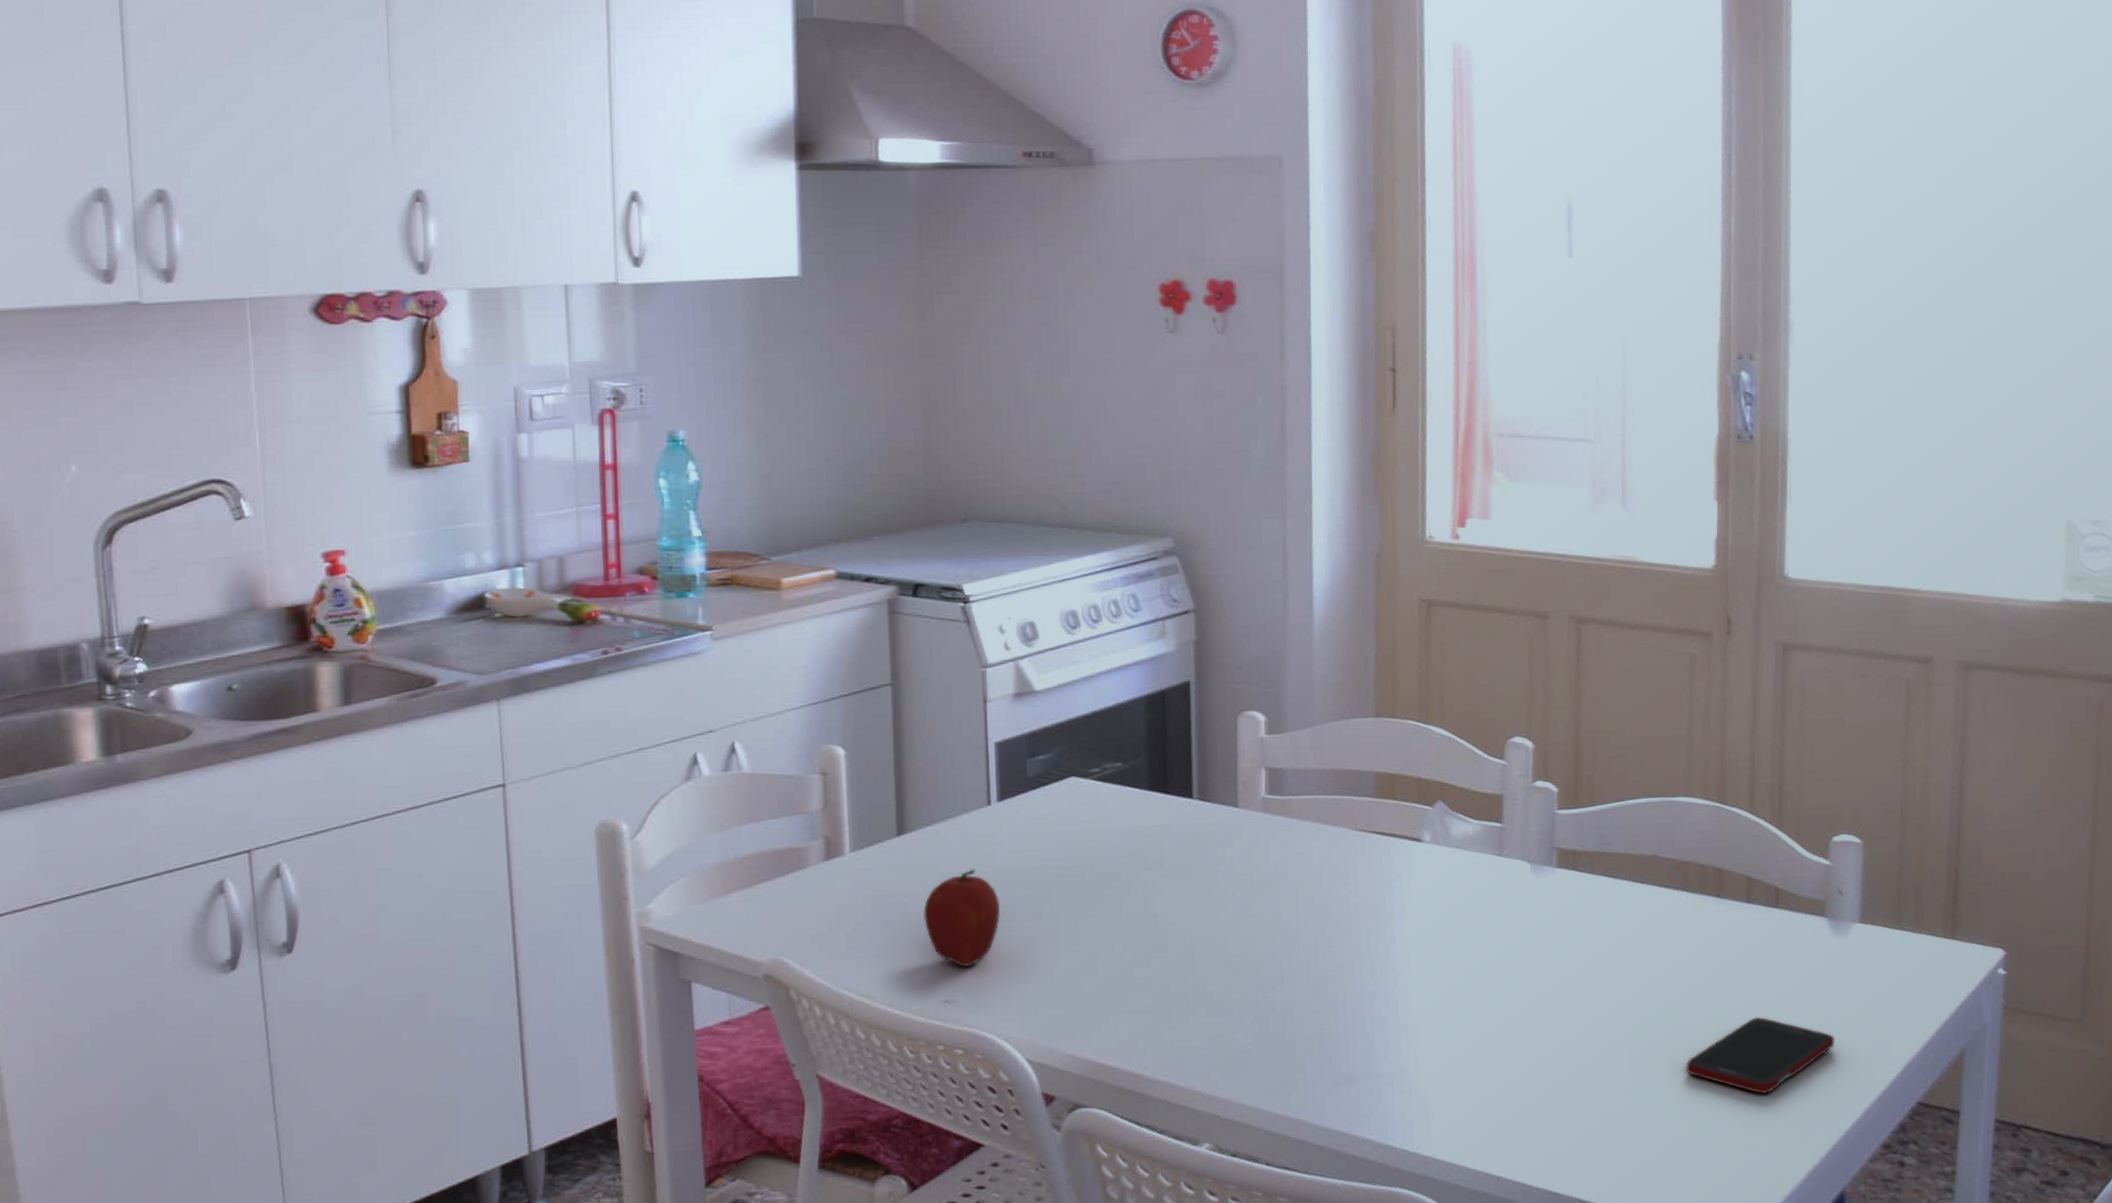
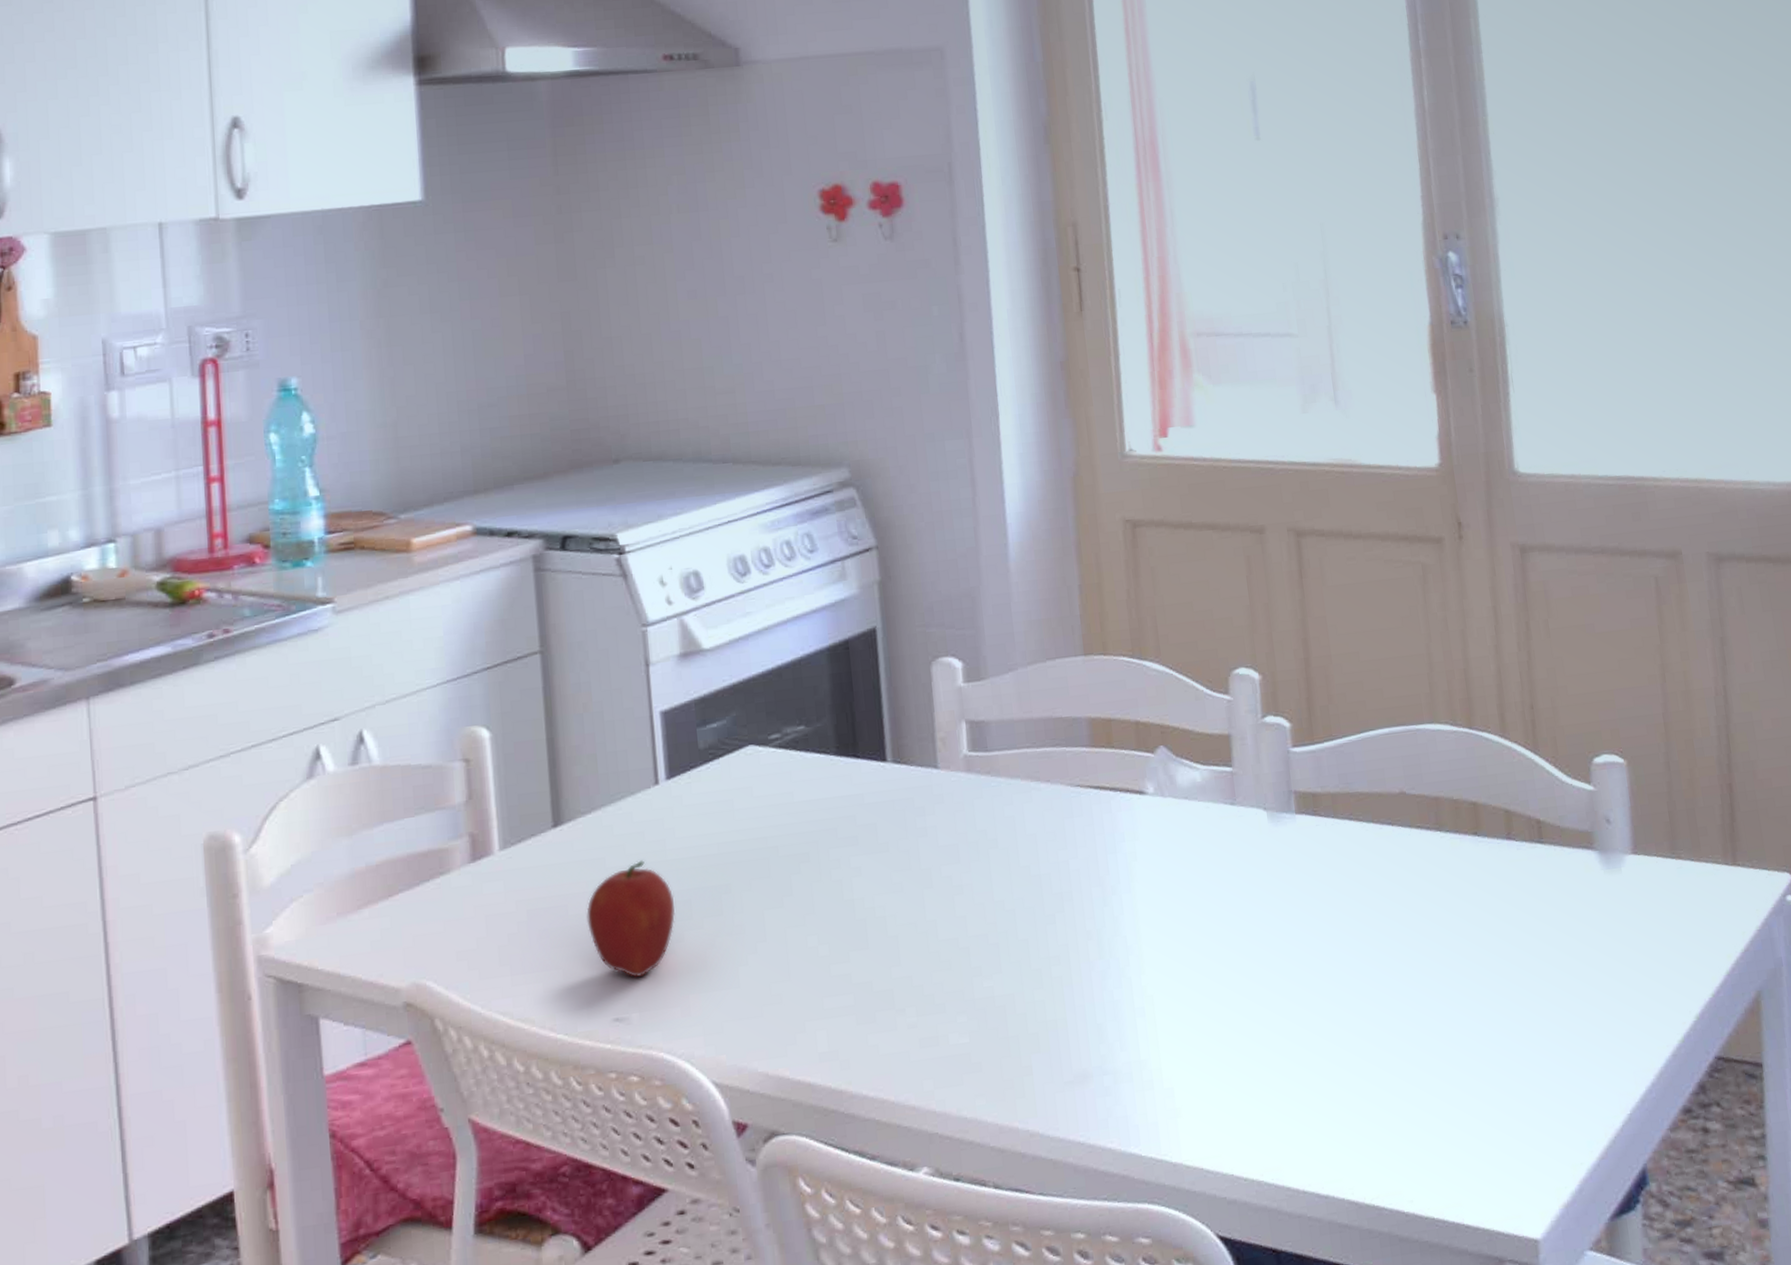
cell phone: present [1685,1016,1836,1095] -> none [1457,970,1619,1061]

